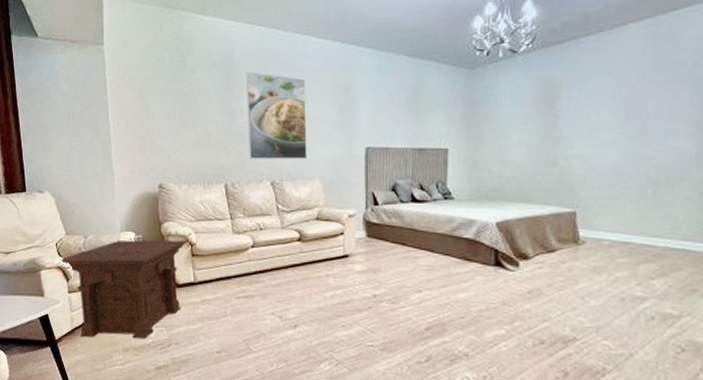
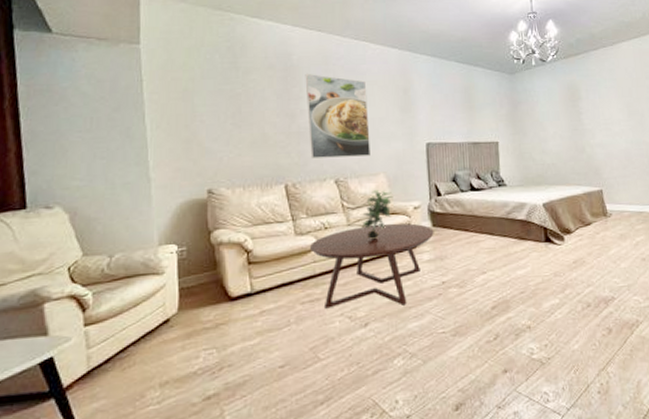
side table: present [59,239,189,339] -> none [72,247,244,379]
coffee table: none [246,230,368,313] -> present [310,223,434,309]
potted plant: none [296,195,328,245] -> present [363,190,393,240]

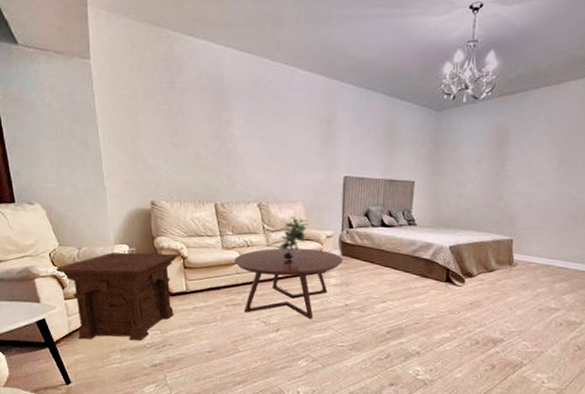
side table: none [72,247,244,379] -> present [54,252,181,341]
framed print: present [305,73,370,158] -> none [235,97,292,184]

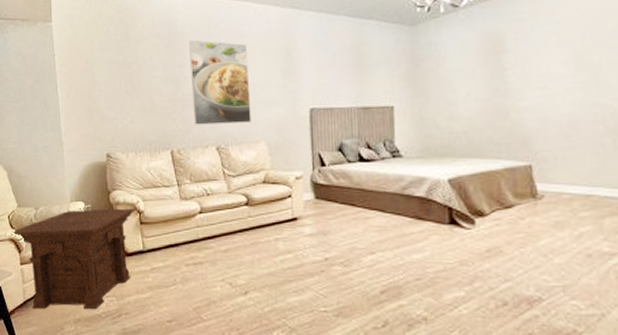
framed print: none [235,97,292,184] -> present [188,39,251,125]
coffee table: present [235,248,343,319] -> none [194,193,317,278]
potted plant: present [280,217,309,261] -> none [243,158,274,209]

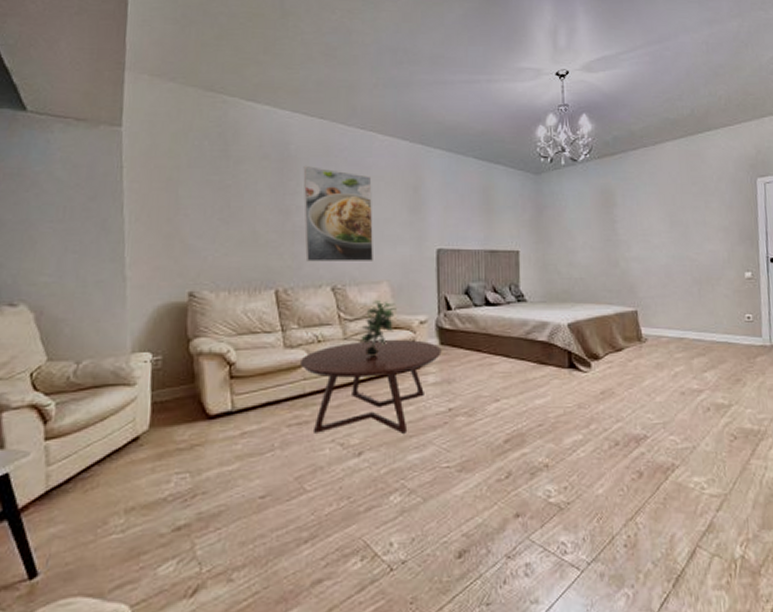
side table: present [12,208,137,310] -> none [34,359,226,501]
coffee table: none [194,193,317,278] -> present [301,339,442,434]
potted plant: none [243,158,274,209] -> present [361,300,397,357]

